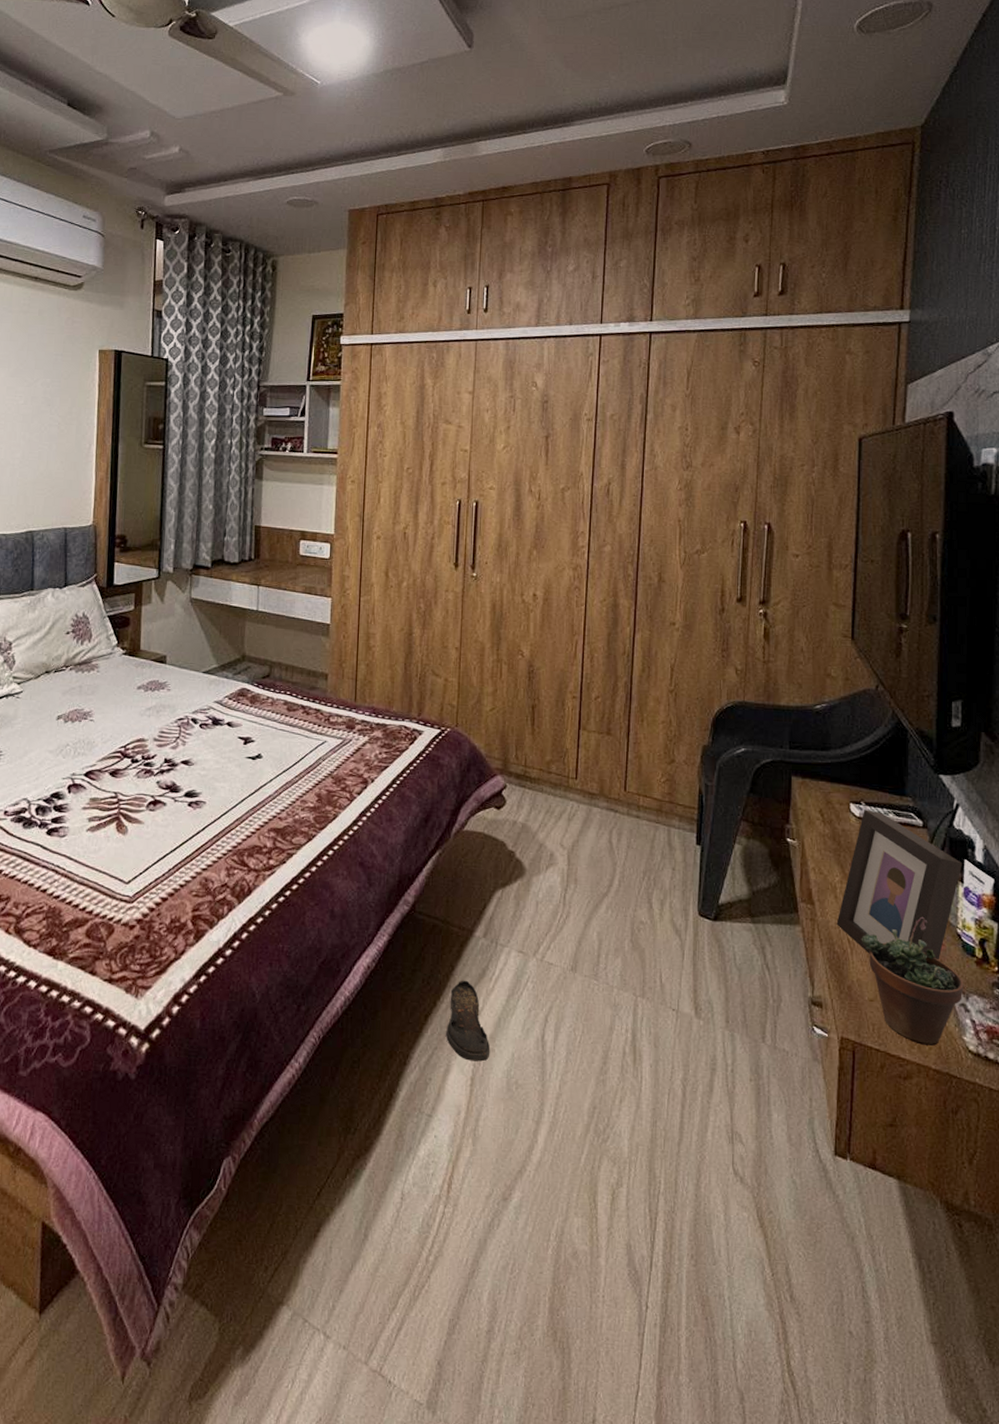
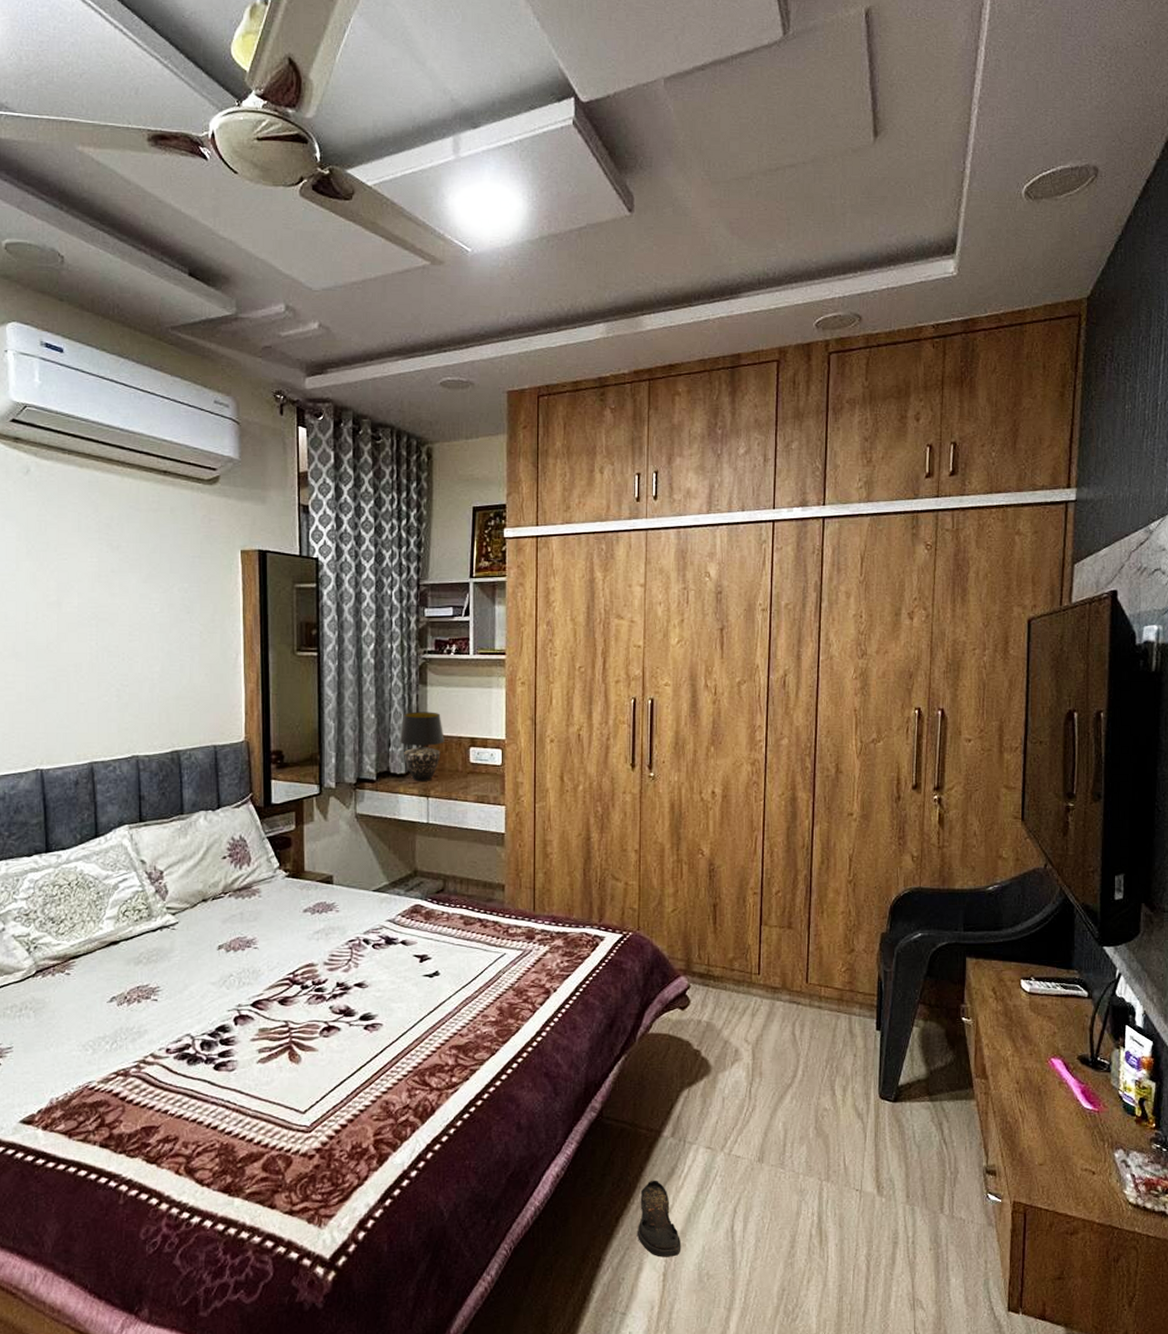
table lamp: none [234,504,277,571] -> present [399,712,445,781]
picture frame: present [836,810,963,961] -> none [1008,985,1124,1122]
succulent plant: present [861,916,964,1046] -> none [1031,1082,1125,1202]

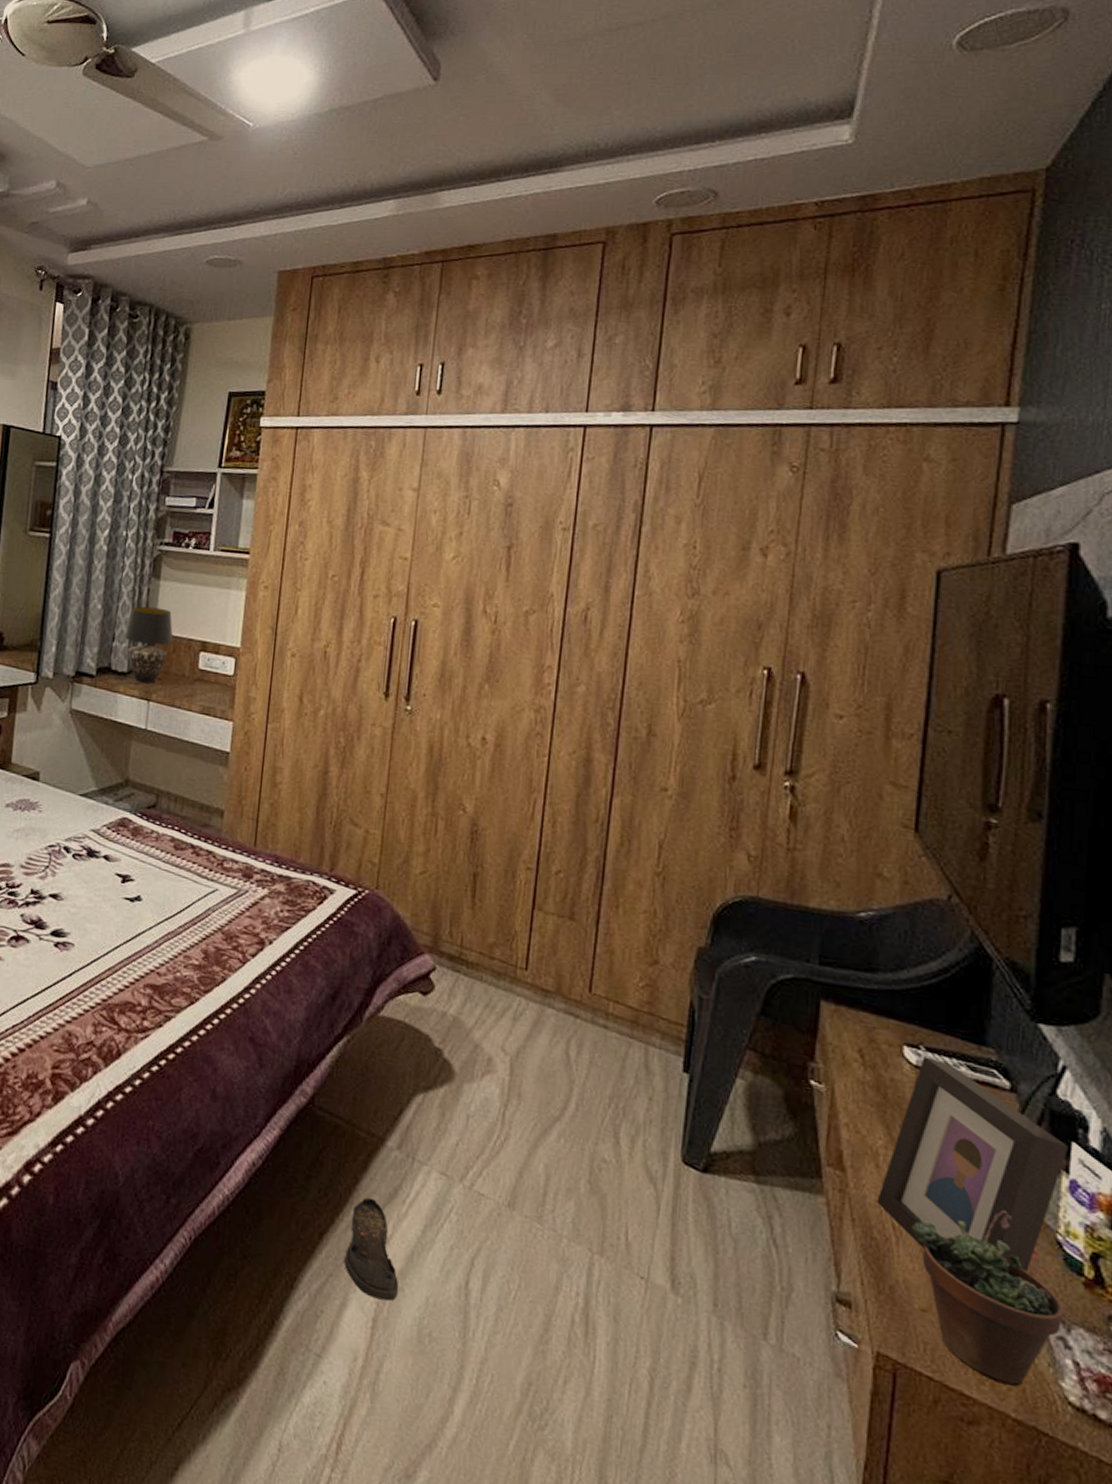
picture frame: none [1008,985,1124,1122] -> present [876,1056,1069,1273]
succulent plant: none [1031,1082,1125,1202] -> present [911,1209,1064,1387]

